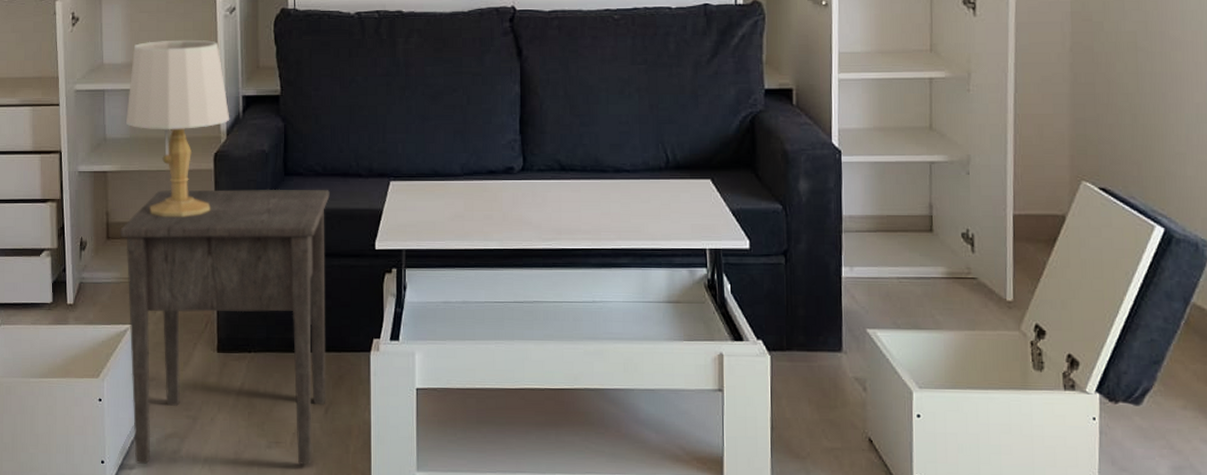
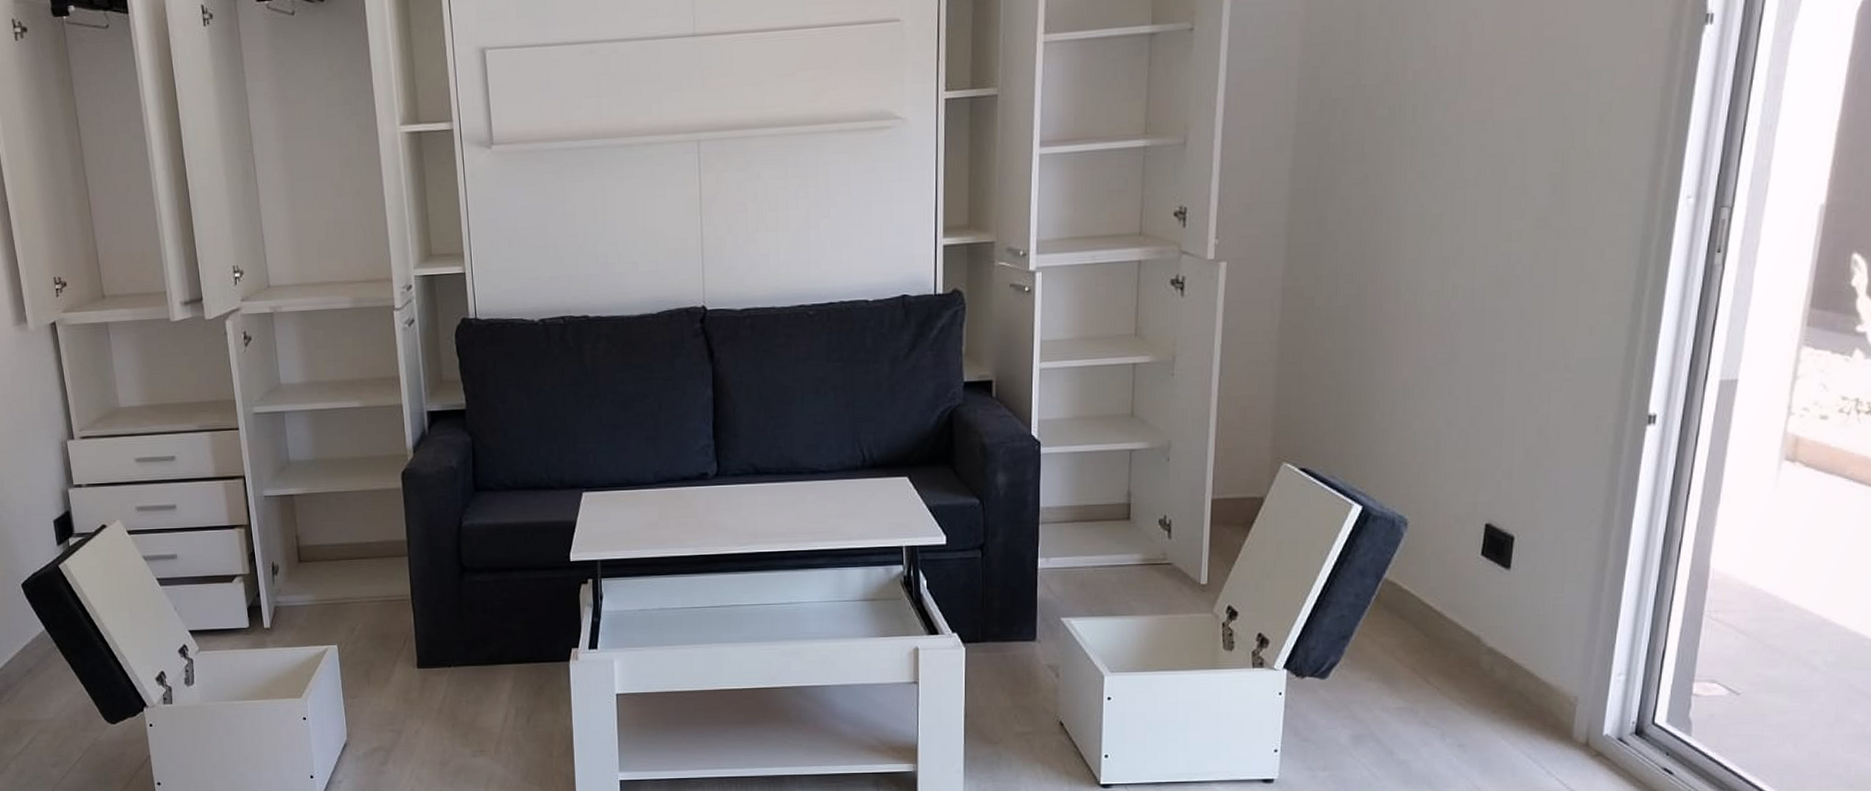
nightstand: present [120,189,330,465] -> none [311,503,528,777]
table lamp: present [126,39,230,216] -> none [308,355,416,537]

